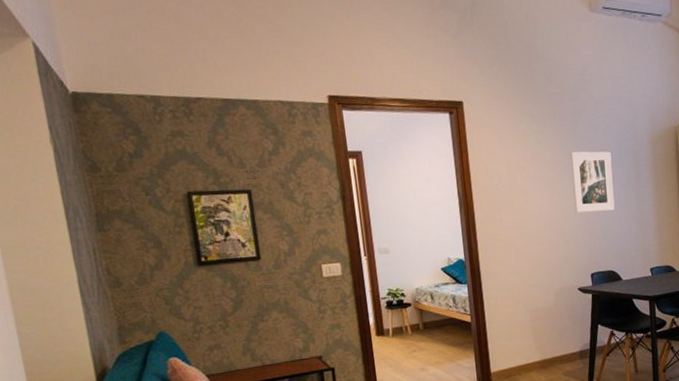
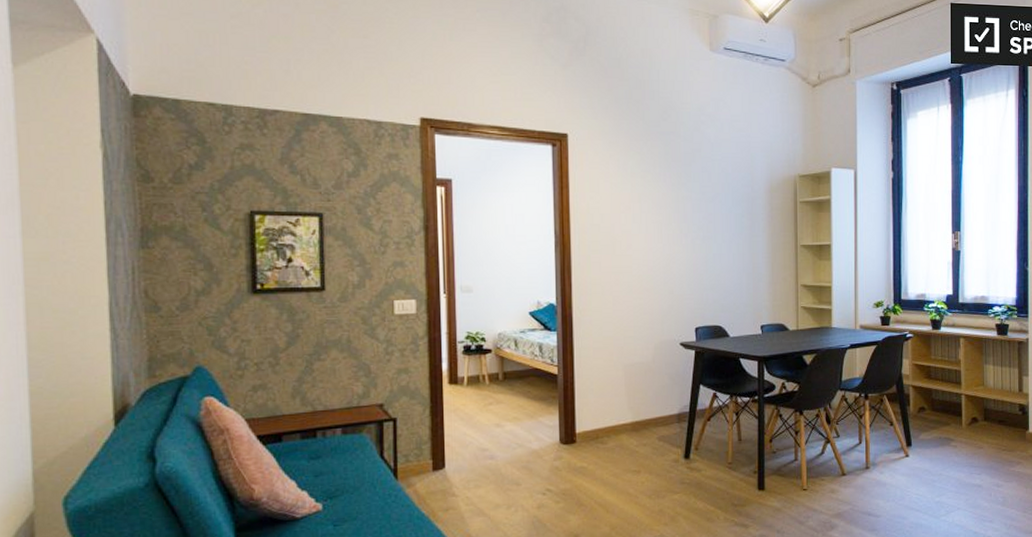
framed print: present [570,151,615,213] -> none [681,195,725,261]

